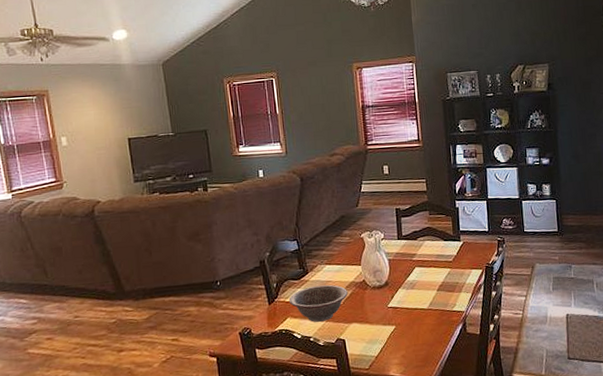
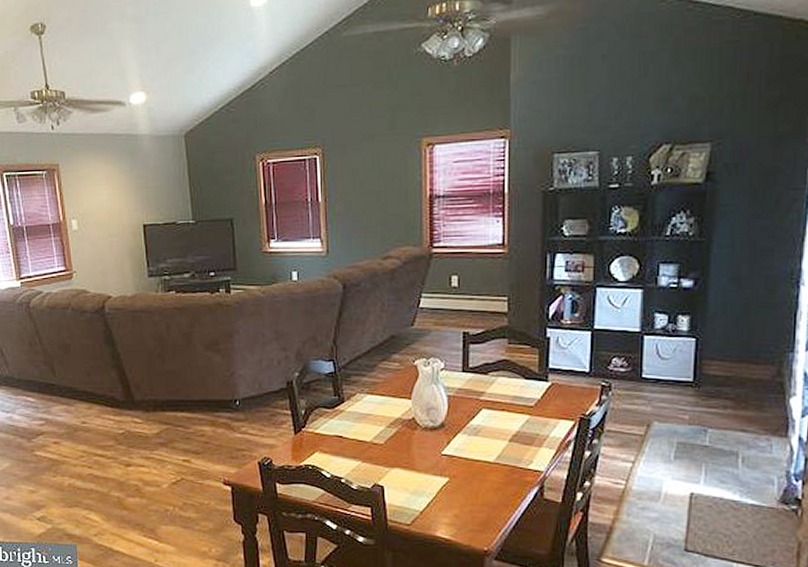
decorative bowl: present [288,284,348,322] -> none [318,418,391,461]

